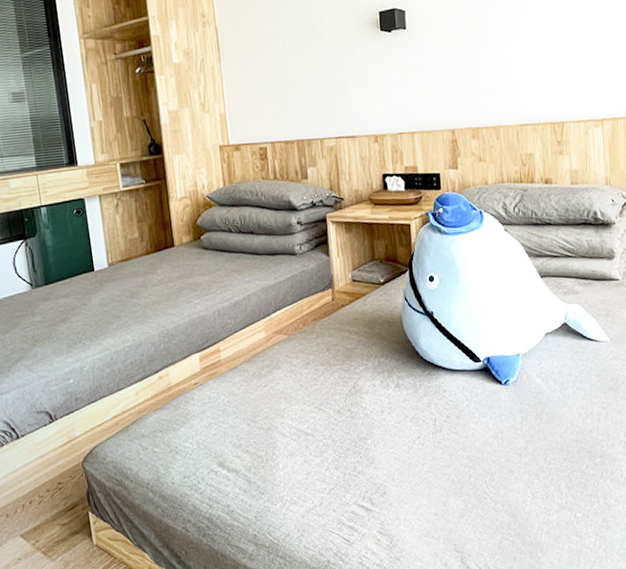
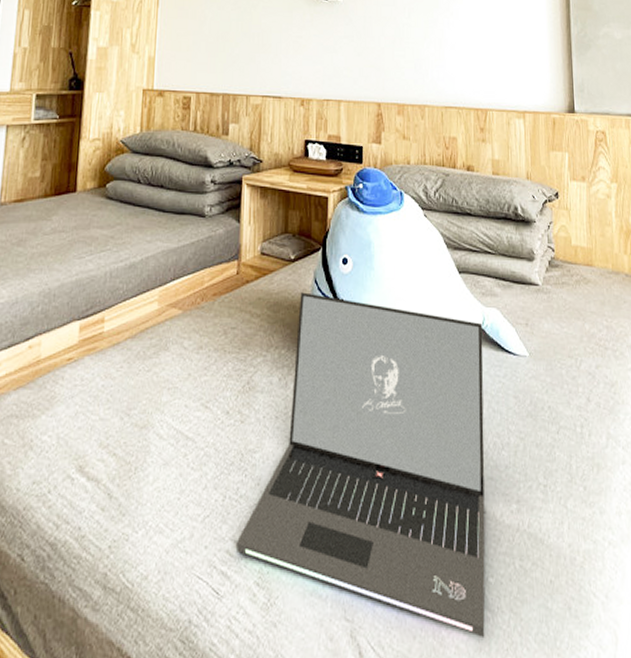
laptop: none [358,309,575,555] -> present [235,292,485,637]

